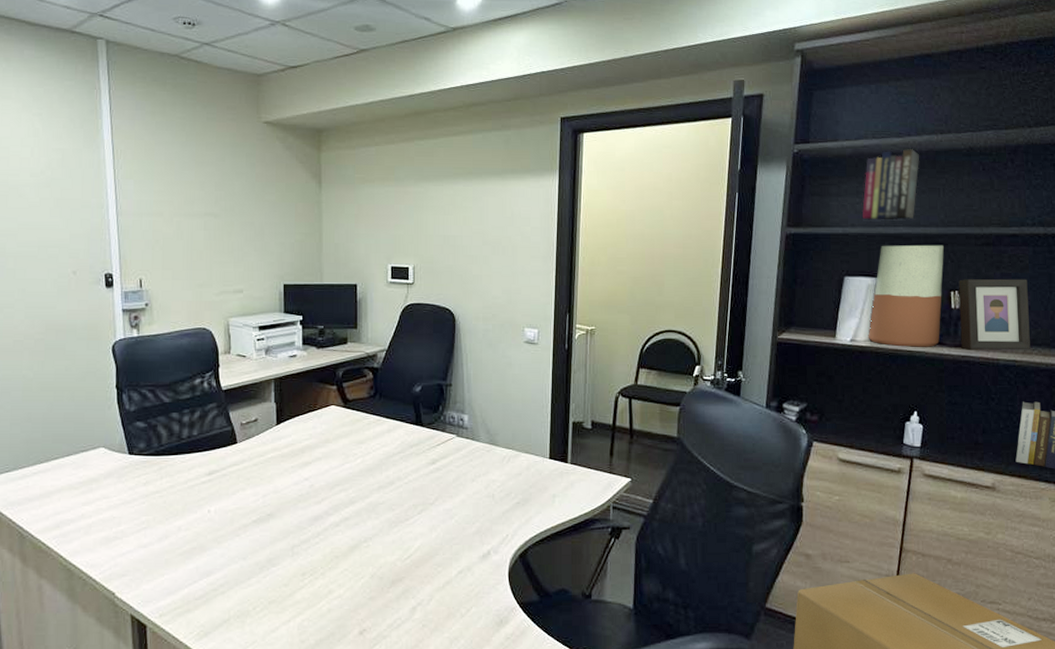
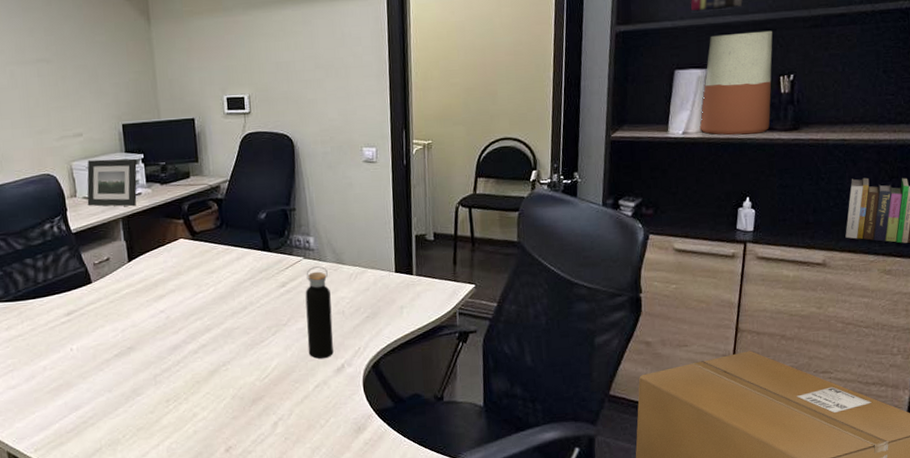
picture frame: none [240,318,295,368] -> present [87,158,137,207]
water bottle: none [454,446,481,542] -> present [305,266,333,359]
picture frame: present [958,278,1030,350] -> none [787,57,859,132]

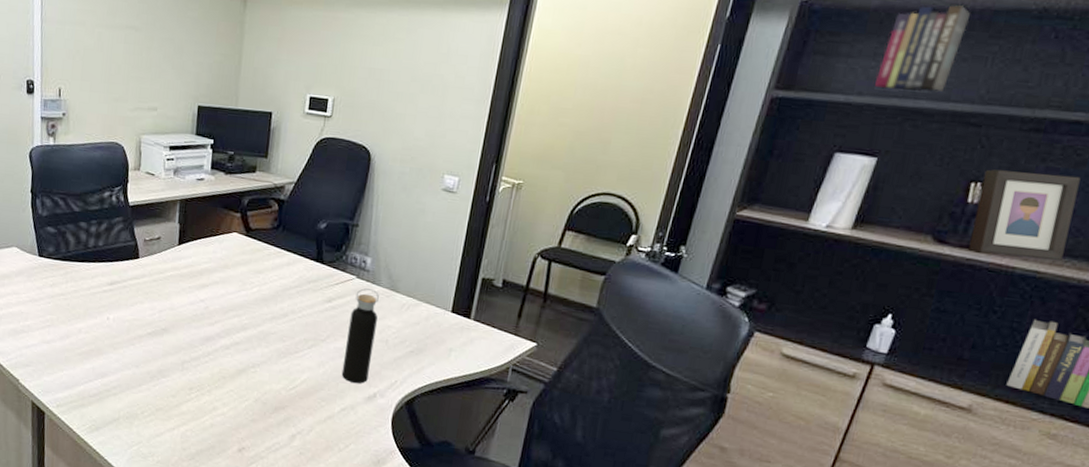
picture frame: present [87,158,137,207] -> none [149,136,205,191]
vase: present [700,30,773,135] -> none [850,120,977,245]
picture frame: none [787,57,859,132] -> present [968,169,1081,261]

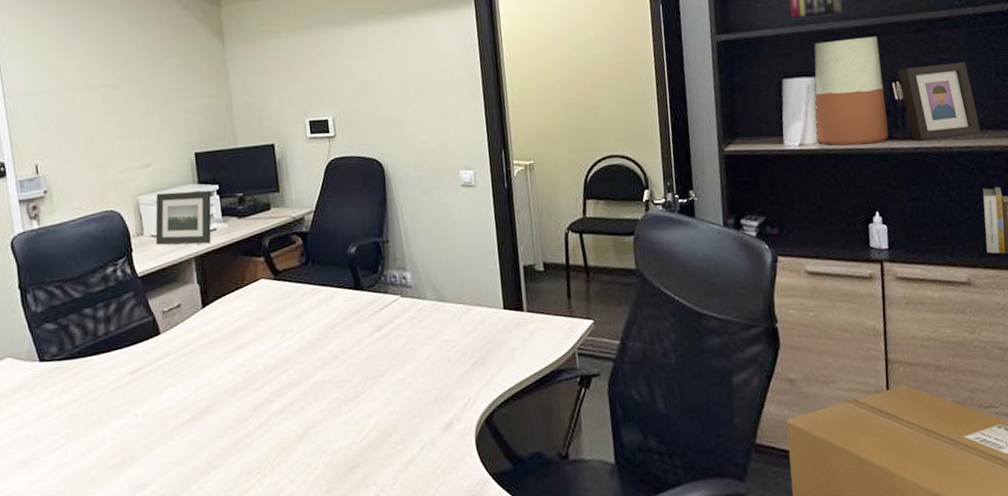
picture frame: none [149,136,205,191] -> present [155,190,212,245]
water bottle: present [341,288,379,383] -> none [404,305,440,414]
vase: none [850,120,977,245] -> present [814,36,889,146]

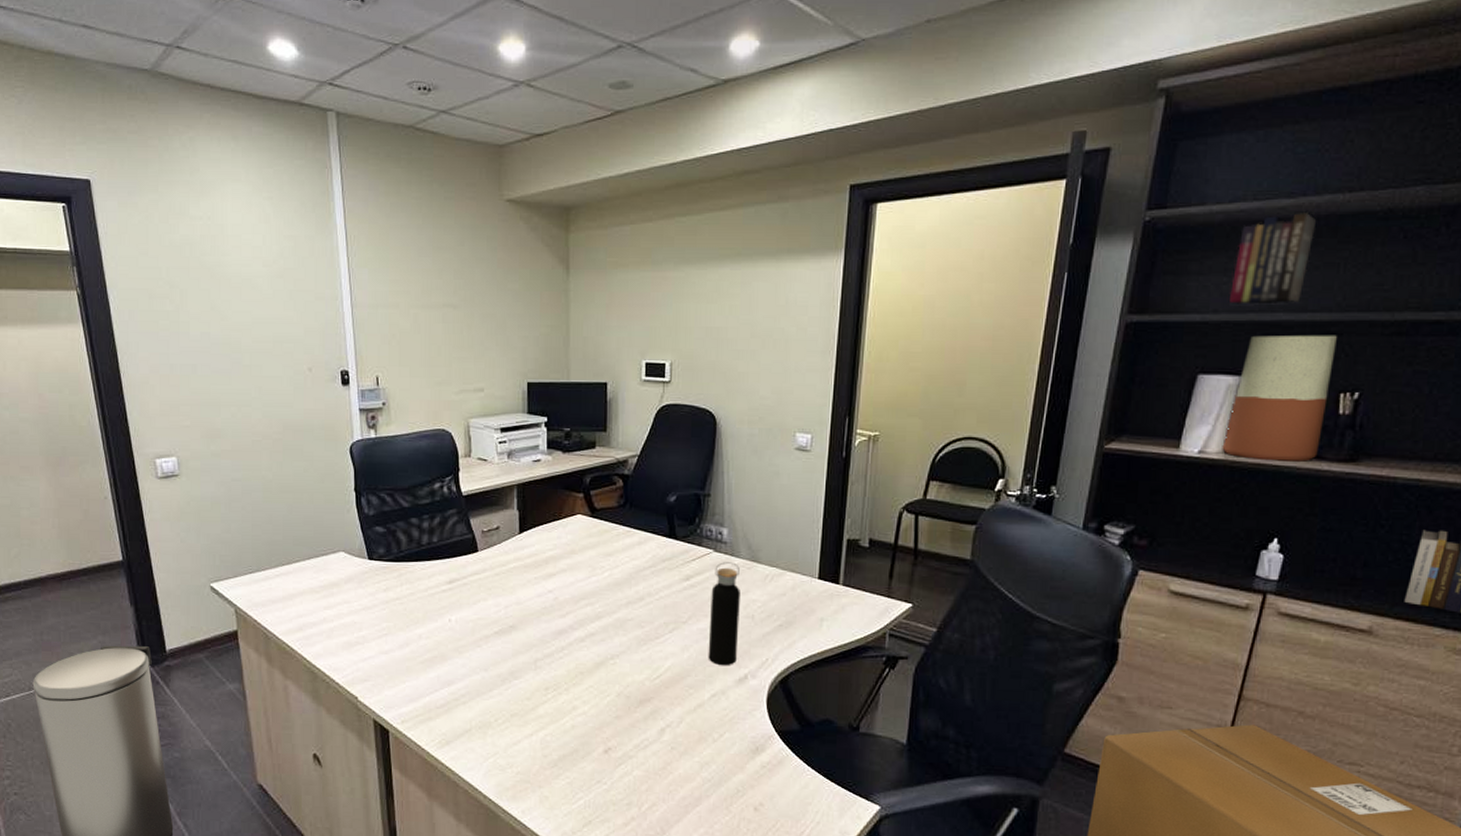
picture frame: present [155,190,212,245] -> none [481,419,539,474]
water bottle: none [404,305,440,414] -> present [708,562,740,665]
picture frame: present [897,61,981,140] -> none [1346,377,1450,467]

